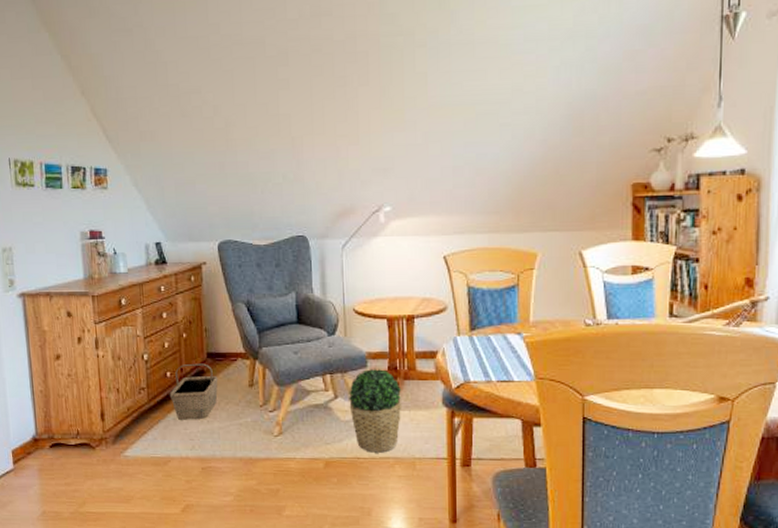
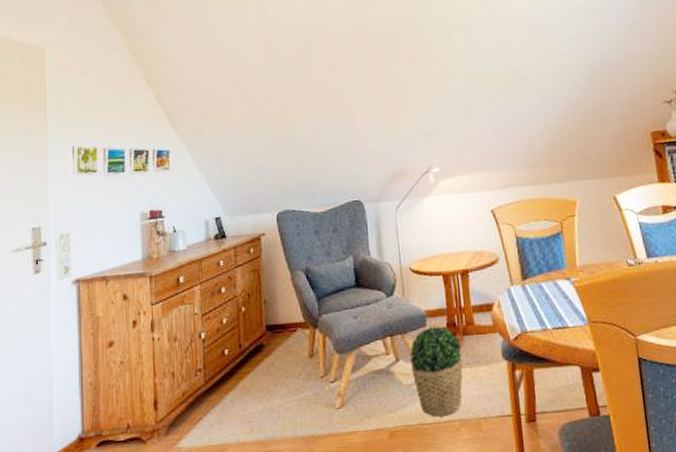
basket: present [169,363,218,420] -> none [227,337,278,401]

